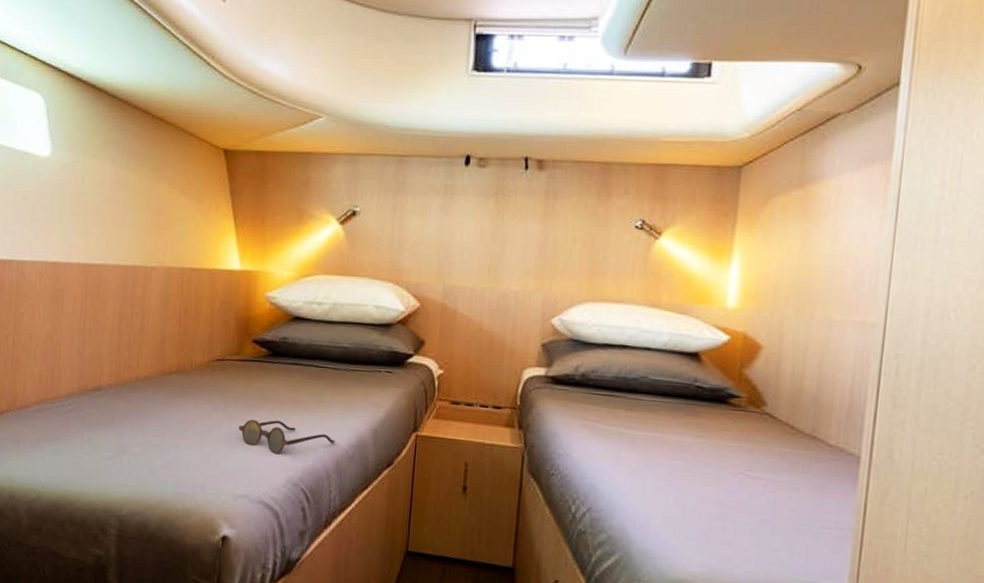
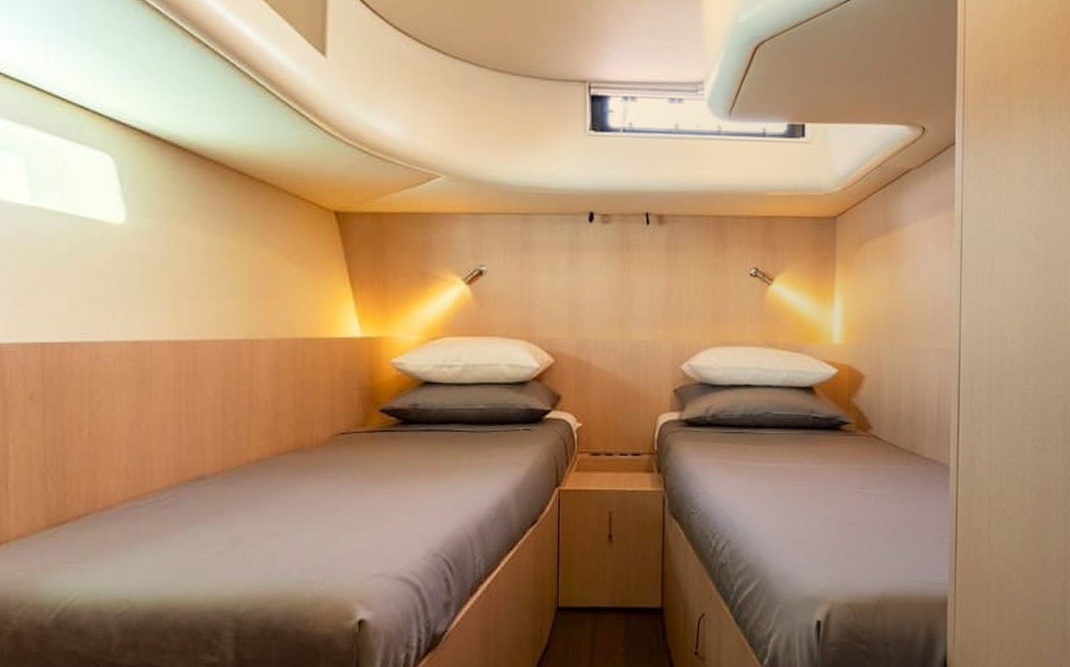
eyeglasses: present [238,419,335,454] -> none [369,491,476,526]

